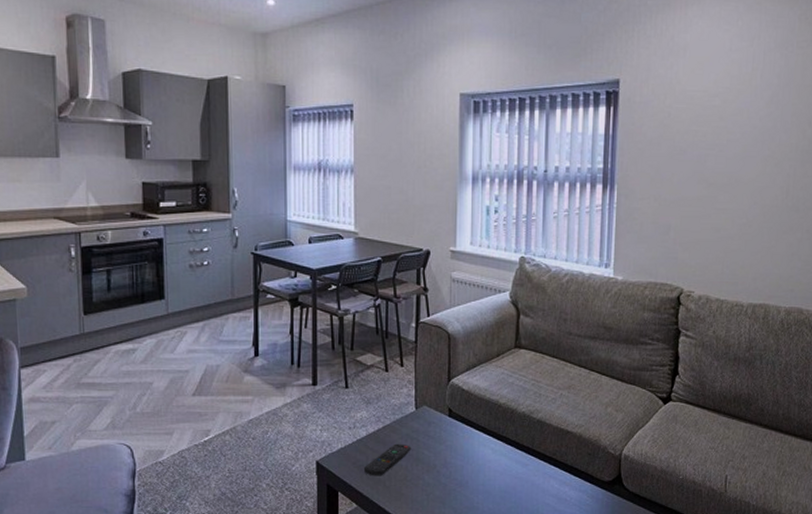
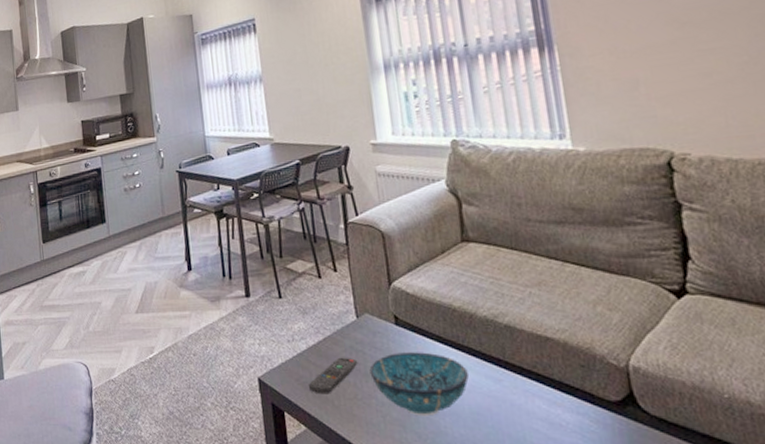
decorative bowl: none [421,441,504,494] -> present [369,352,470,416]

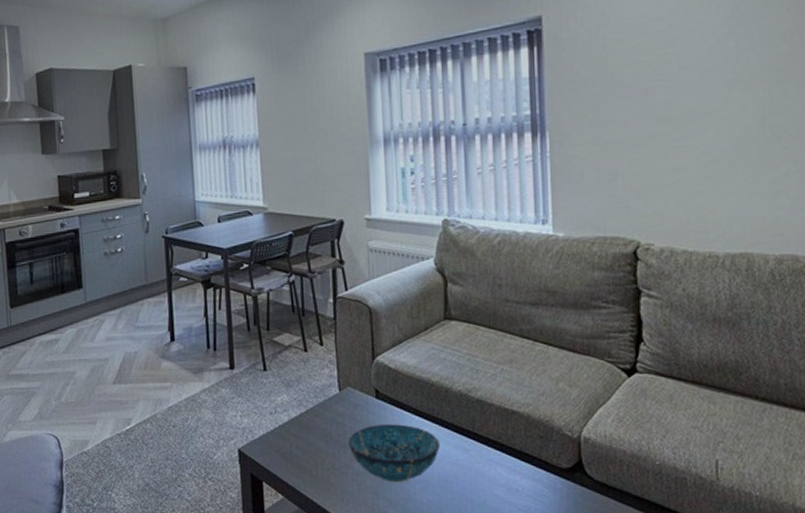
remote control: present [308,357,358,395] -> none [287,429,338,465]

